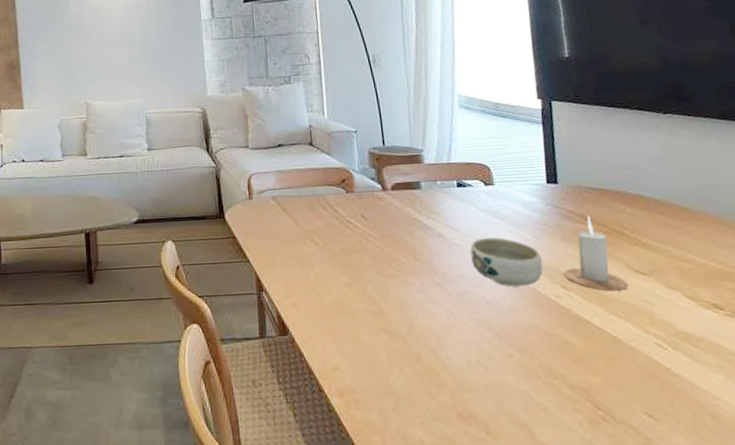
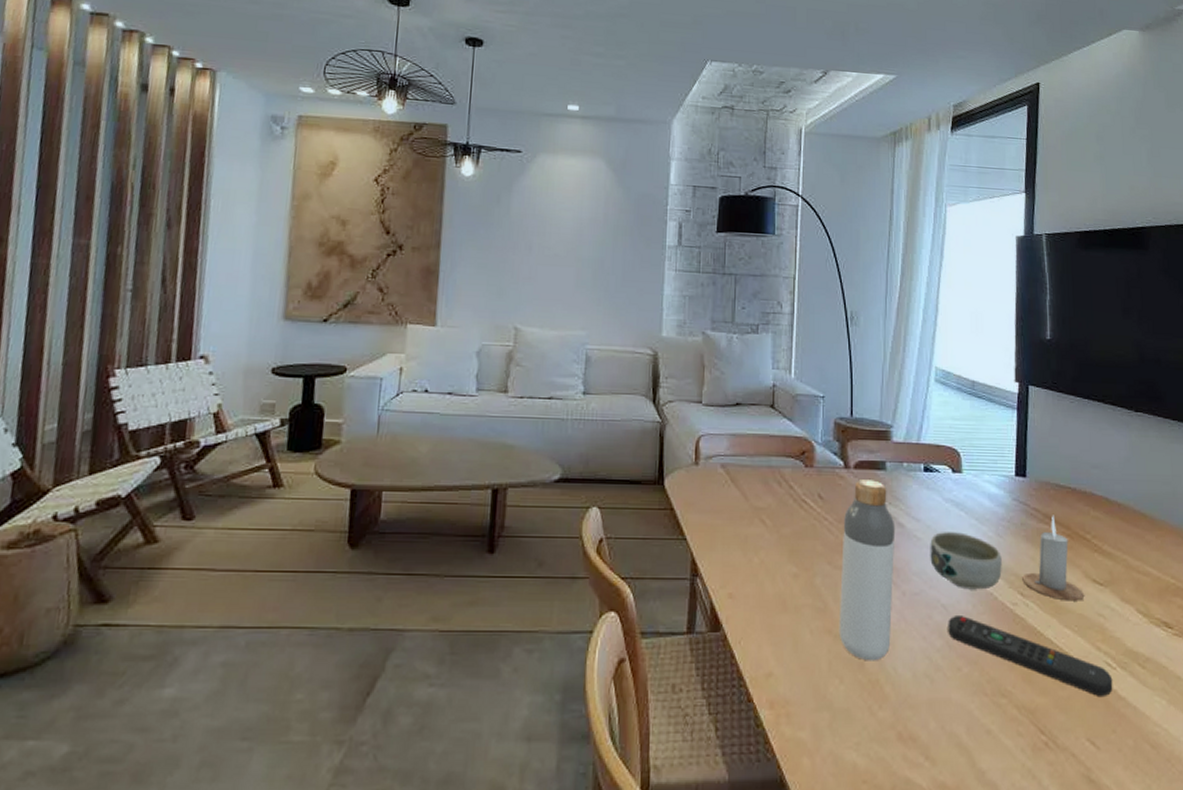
bottle: none [387,198,443,353] -> present [839,479,896,661]
remote control: none [495,310,666,374] -> present [948,616,1113,696]

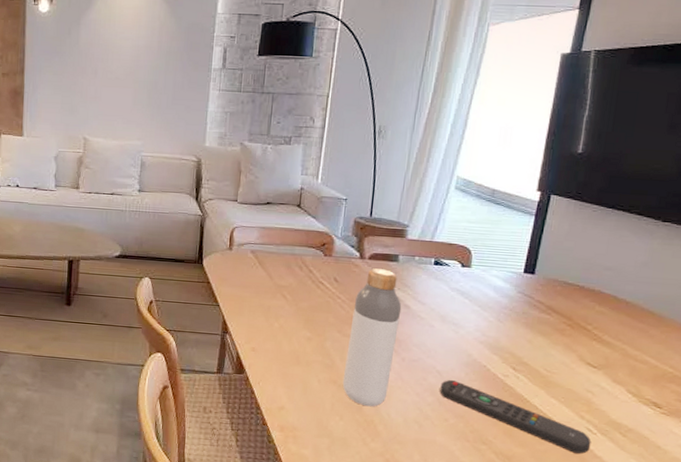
bowl: present [930,532,1002,590] -> none [431,314,500,363]
candle: present [1022,515,1085,601] -> none [516,307,577,379]

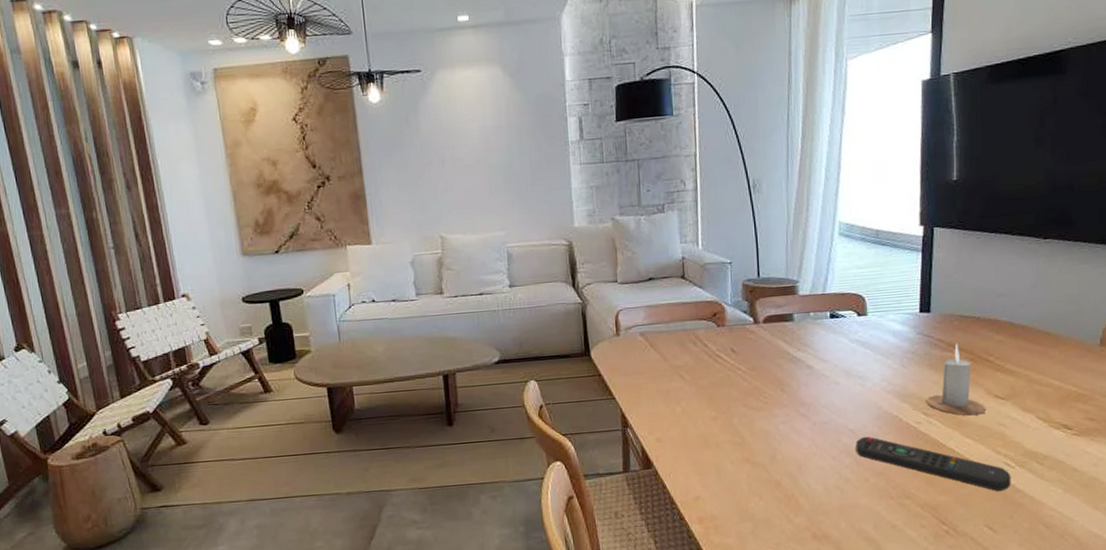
bottle: present [342,268,402,407] -> none [755,331,805,481]
candle: none [516,307,577,379] -> present [926,343,987,416]

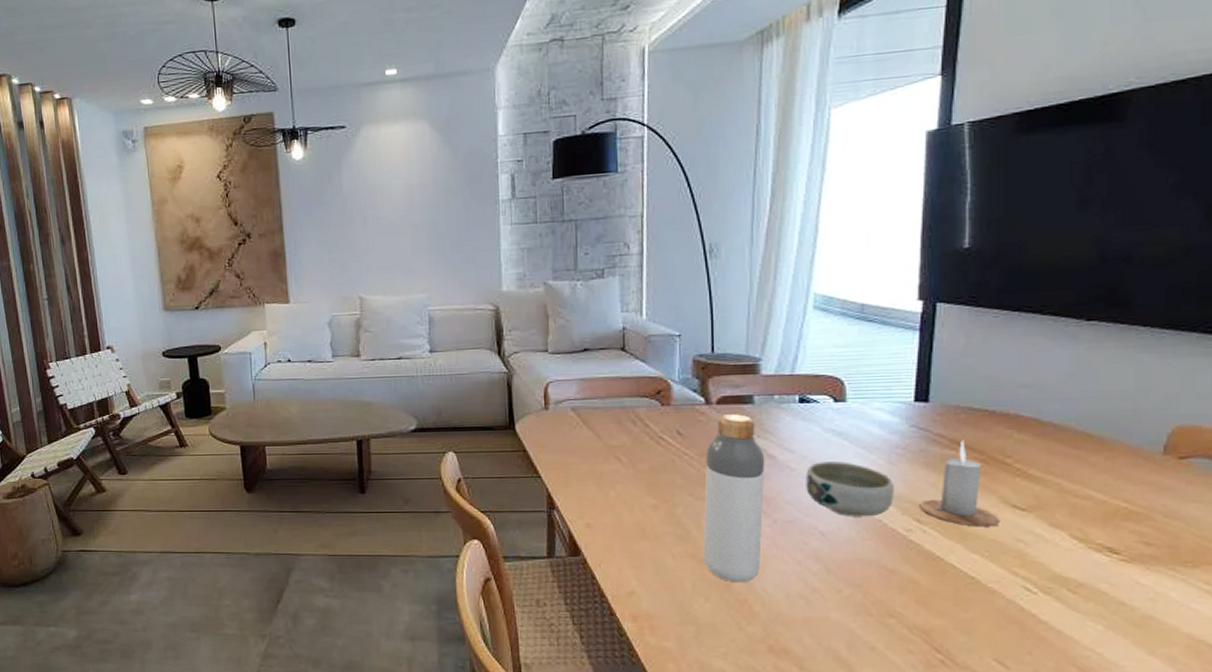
bottle: none [755,331,805,481] -> present [702,414,765,583]
bowl: none [837,367,907,415] -> present [806,461,894,517]
remote control: present [855,437,1011,491] -> none [826,542,1032,620]

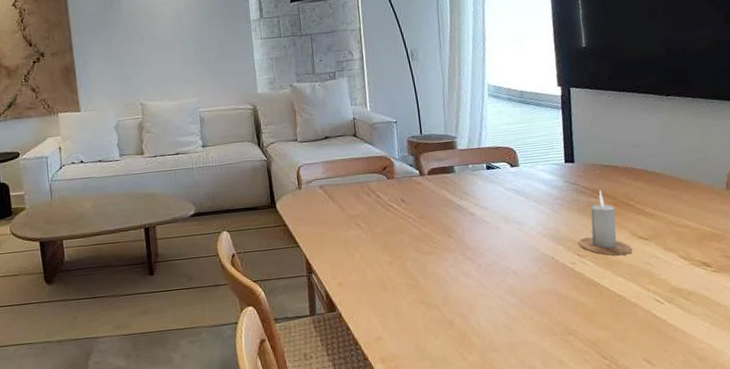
bottle: present [702,414,765,583] -> none [424,182,474,320]
bowl: present [806,461,894,517] -> none [497,213,561,257]

